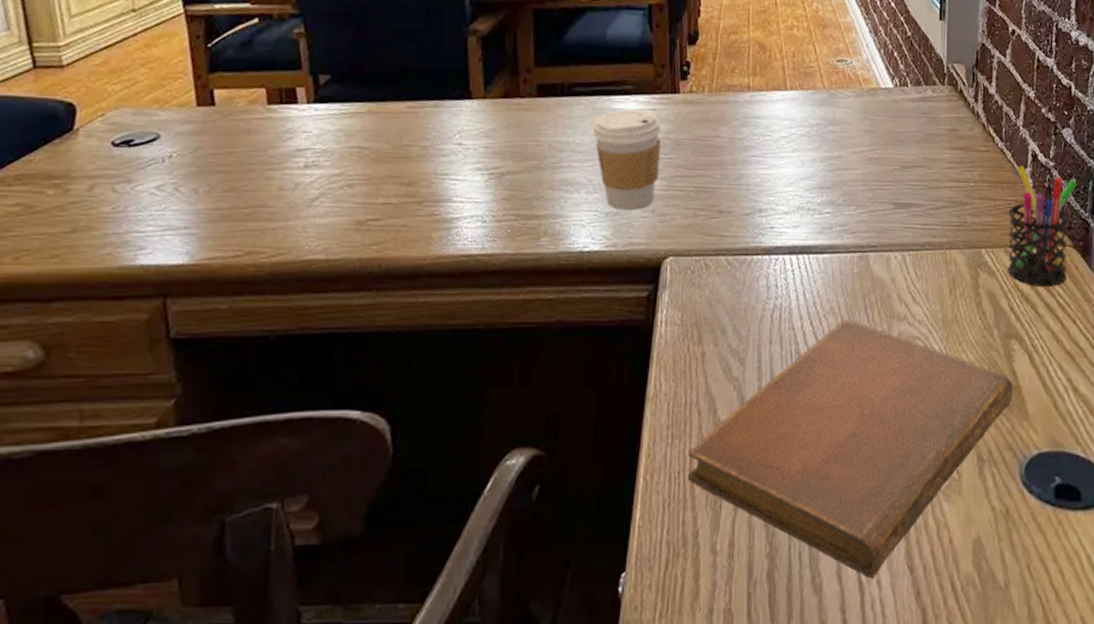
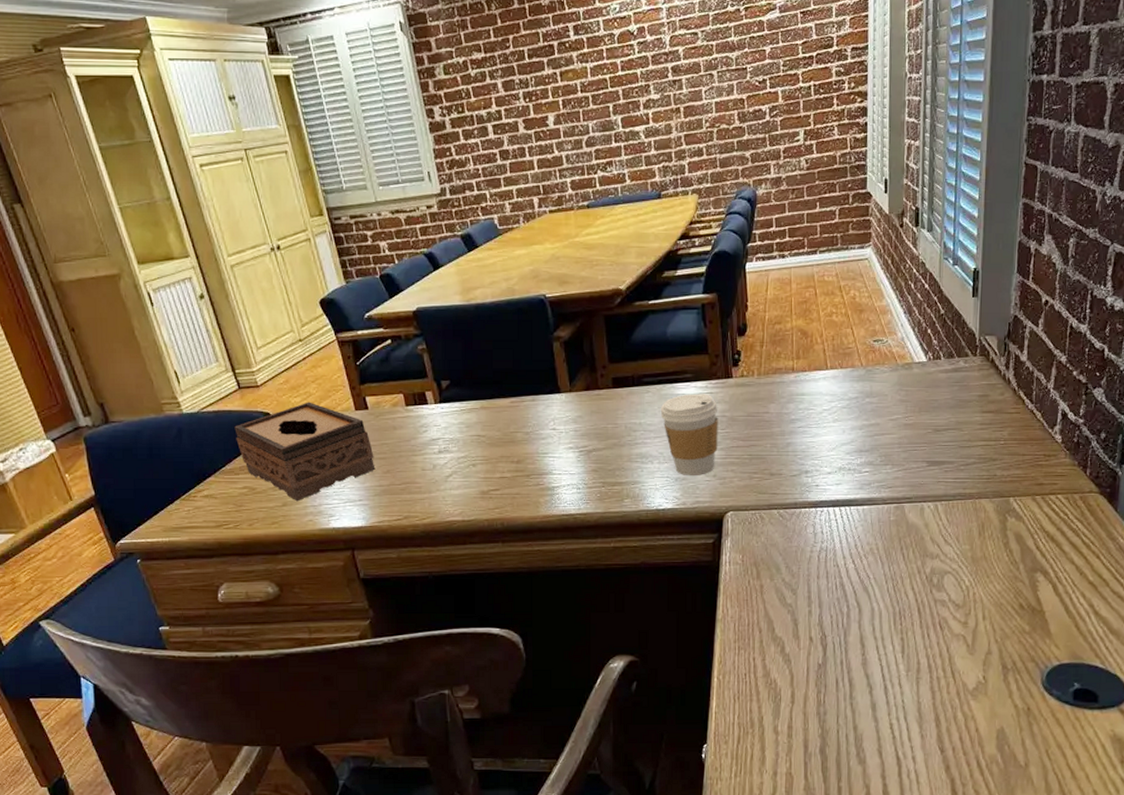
tissue box: none [16,91,215,225] -> present [234,402,376,500]
notebook: present [687,320,1014,578] -> none [752,558,1037,755]
pen holder: present [1008,165,1078,288] -> none [1035,423,1107,529]

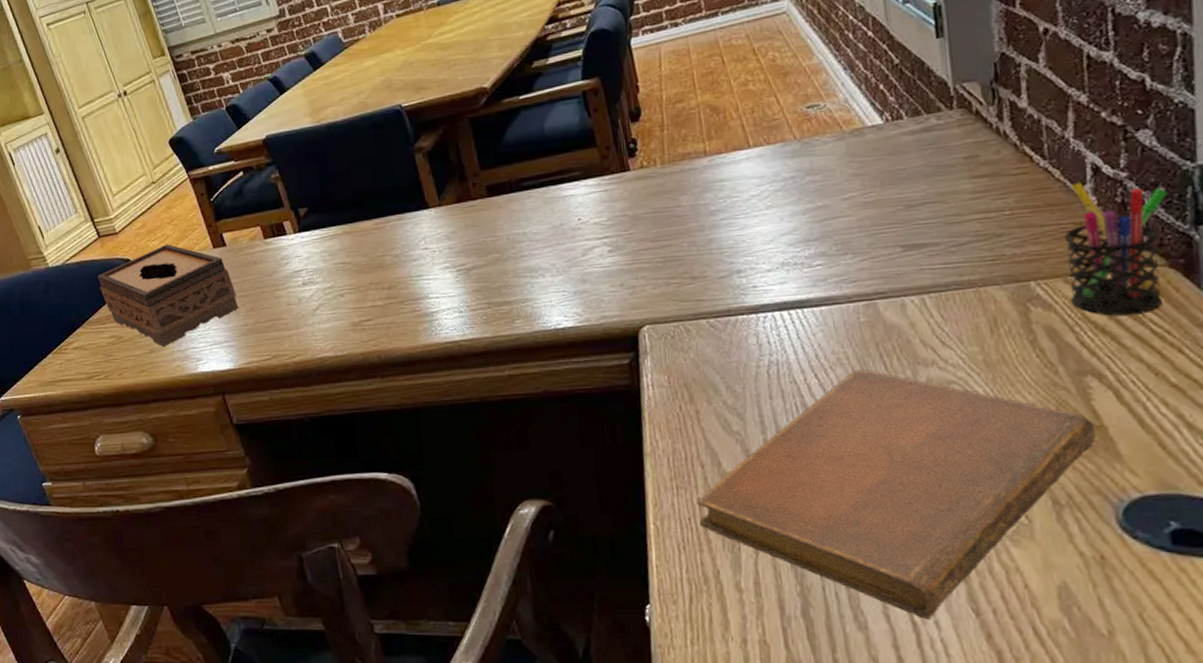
coffee cup: present [660,394,718,477] -> none [546,192,622,288]
notebook: none [752,558,1037,755] -> present [696,369,1096,619]
pen holder: none [1035,423,1107,529] -> present [1064,182,1169,317]

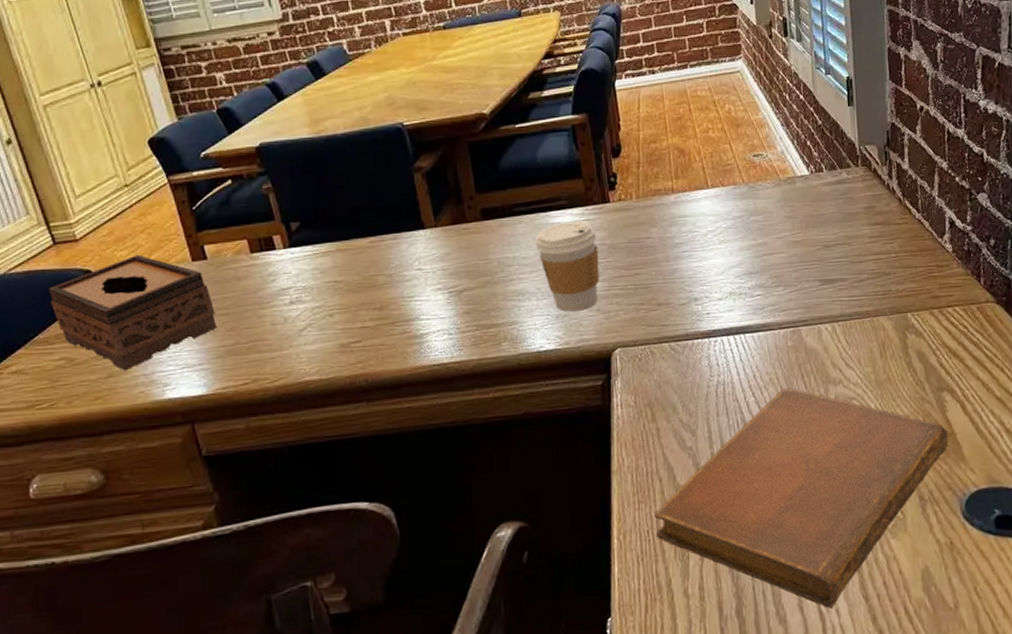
coffee cup: none [546,192,622,288] -> present [535,221,600,313]
pen holder: present [1064,182,1169,317] -> none [931,232,997,343]

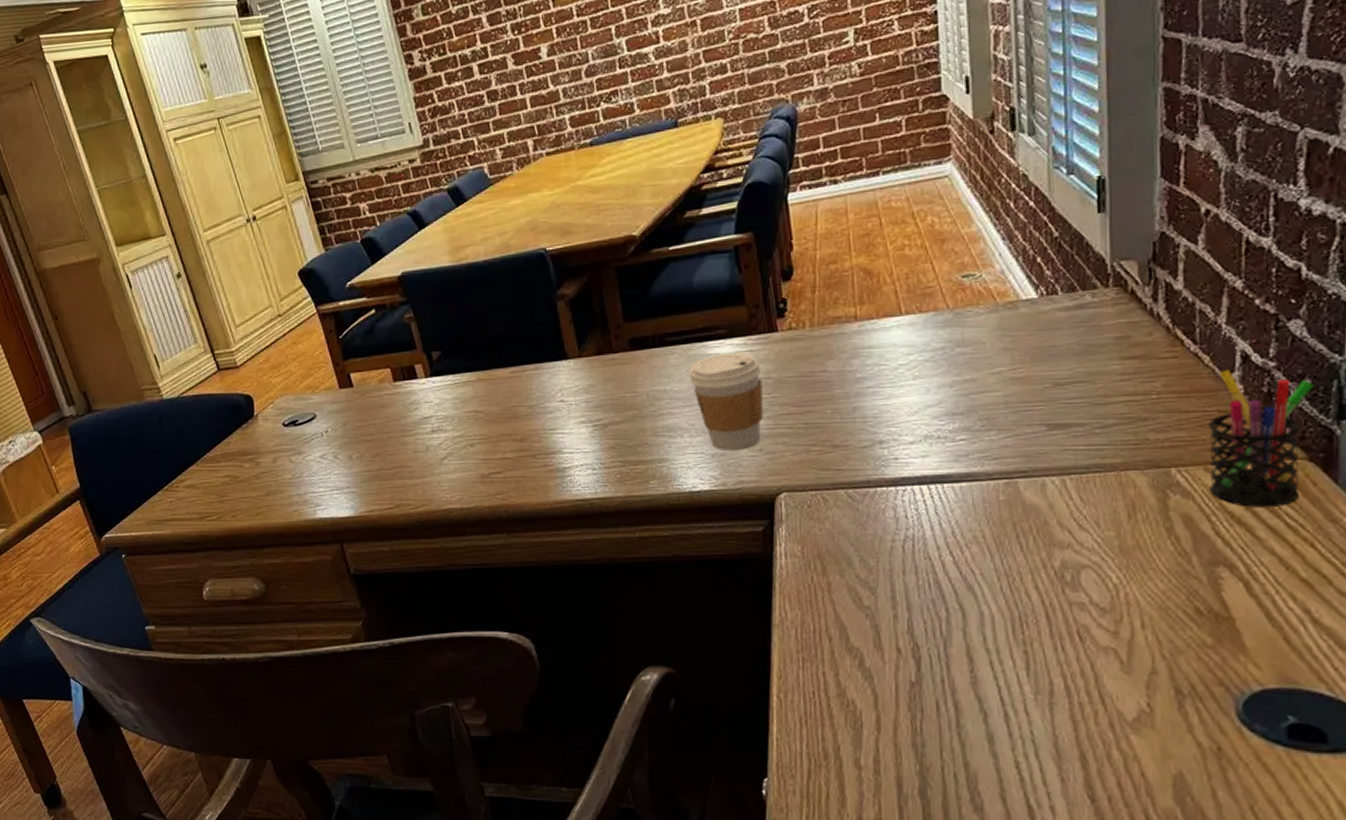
tissue box: present [49,254,217,370] -> none [215,381,363,489]
notebook: present [654,388,949,608] -> none [822,549,1224,803]
pen holder: none [931,232,997,343] -> present [1208,369,1315,509]

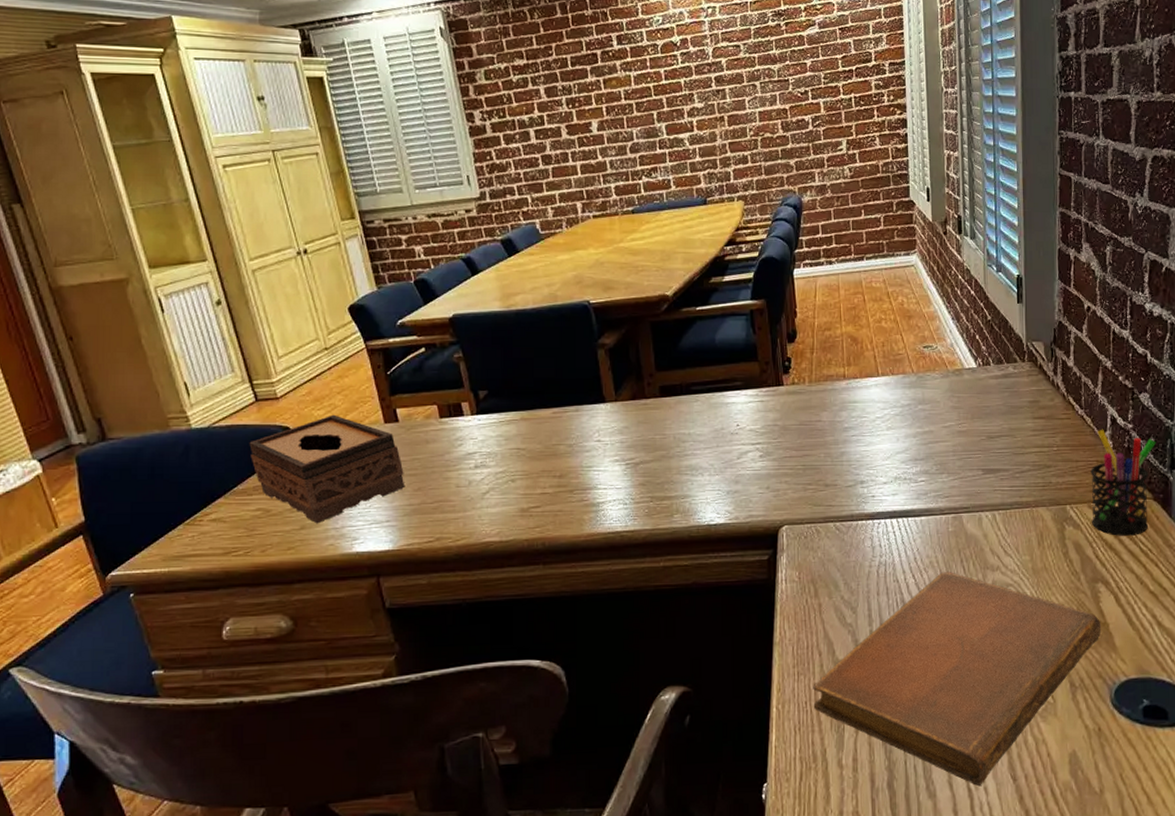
tissue box: none [215,381,363,489] -> present [249,414,405,523]
coffee cup: present [689,352,763,452] -> none [710,402,770,489]
notebook: none [822,549,1224,803] -> present [813,572,1102,786]

